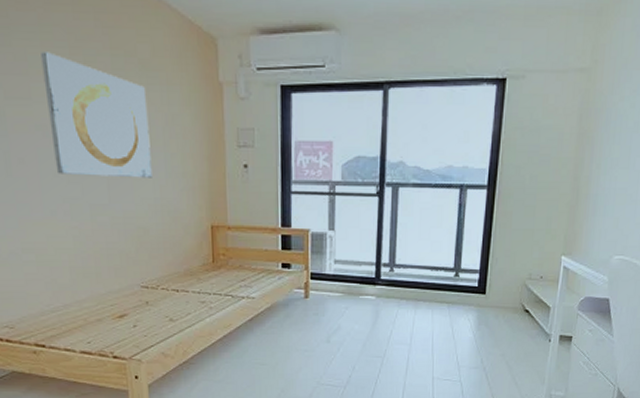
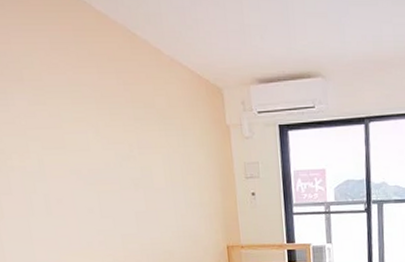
wall art: present [41,52,152,178] -> none [72,108,174,211]

